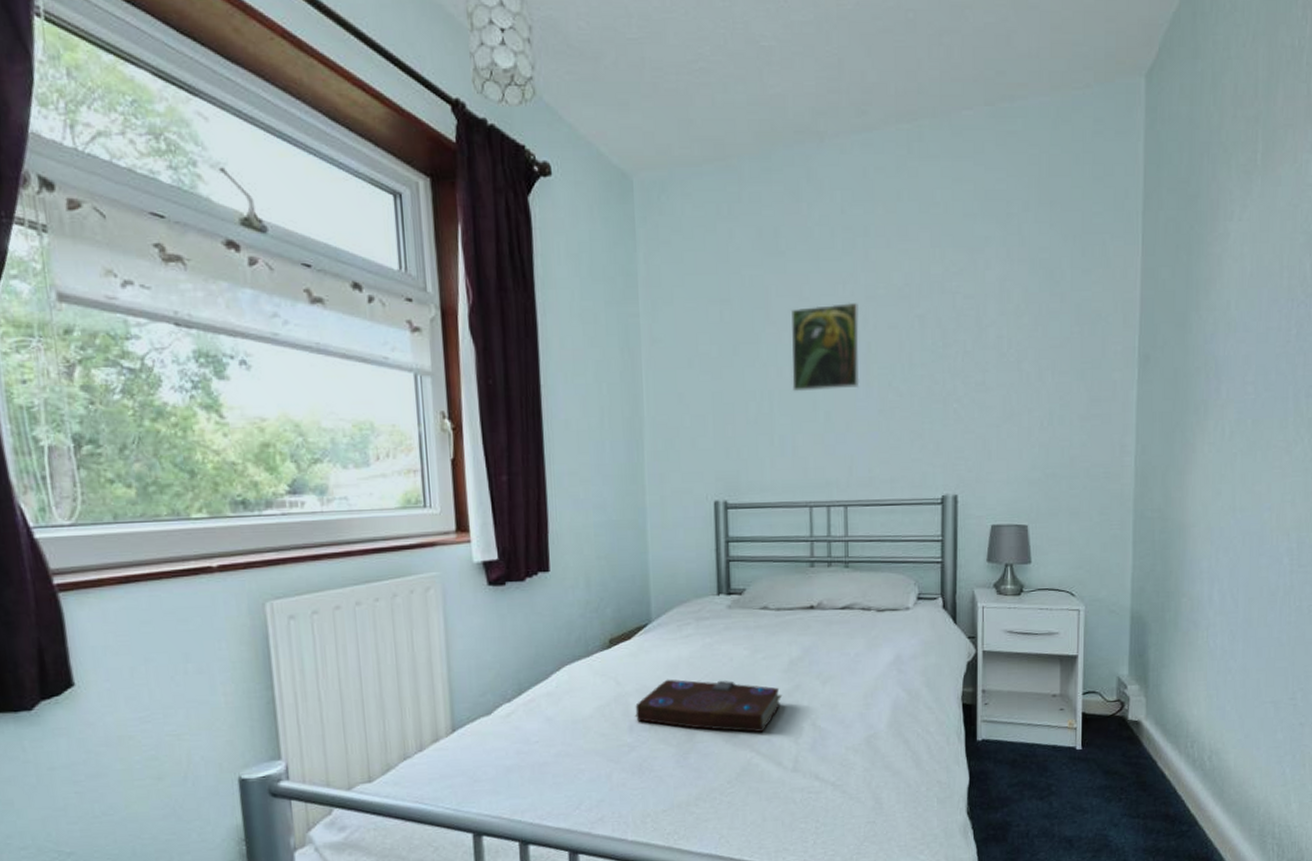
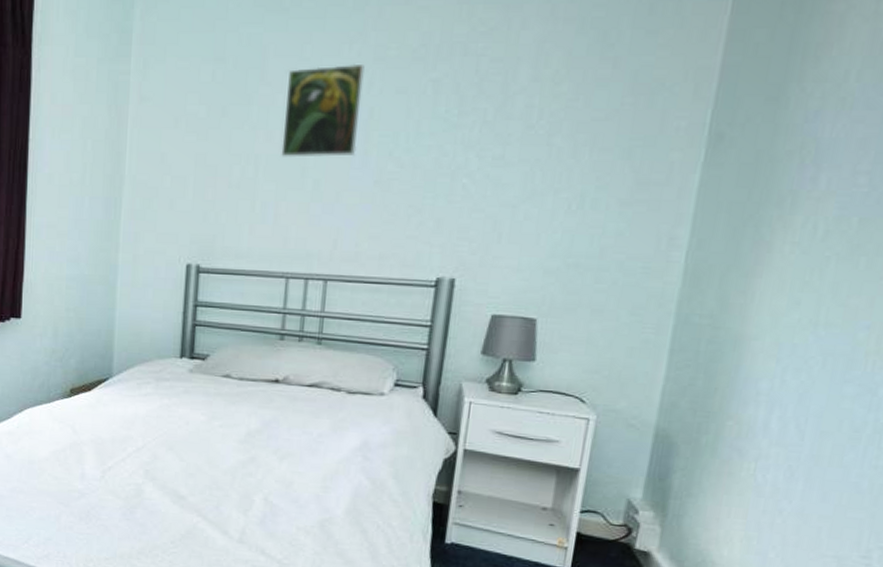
book: present [634,679,783,733] -> none [87,434,236,499]

